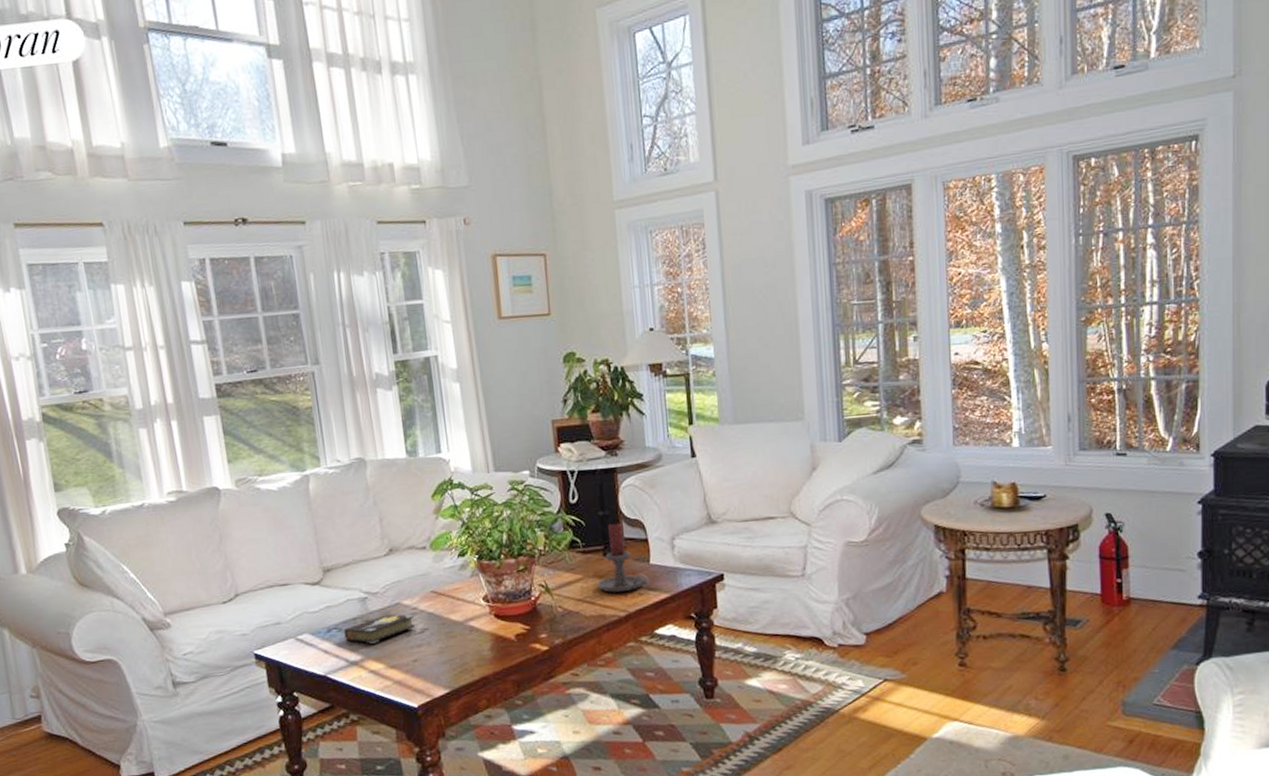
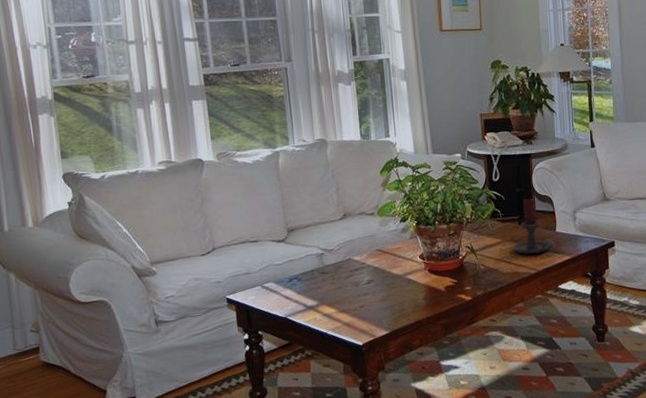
hardback book: present [344,614,415,644] -> none [303,268,363,292]

